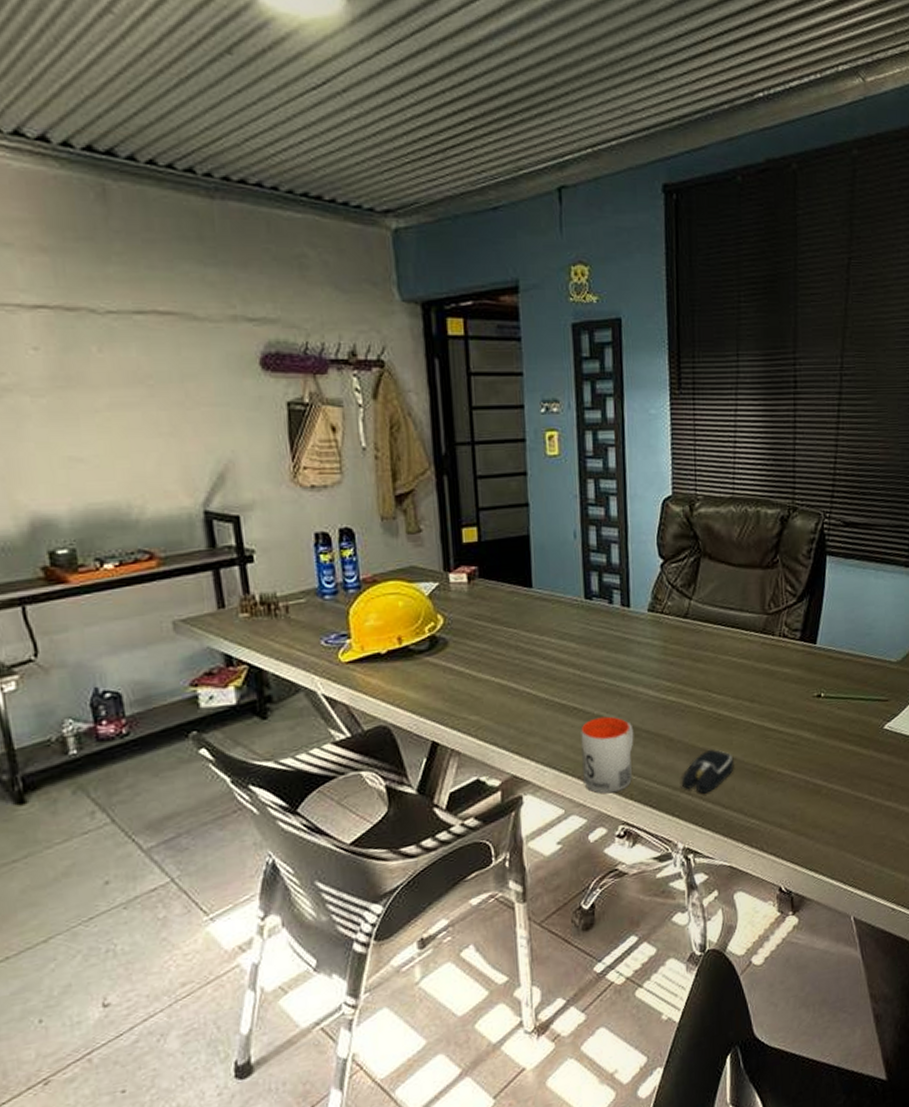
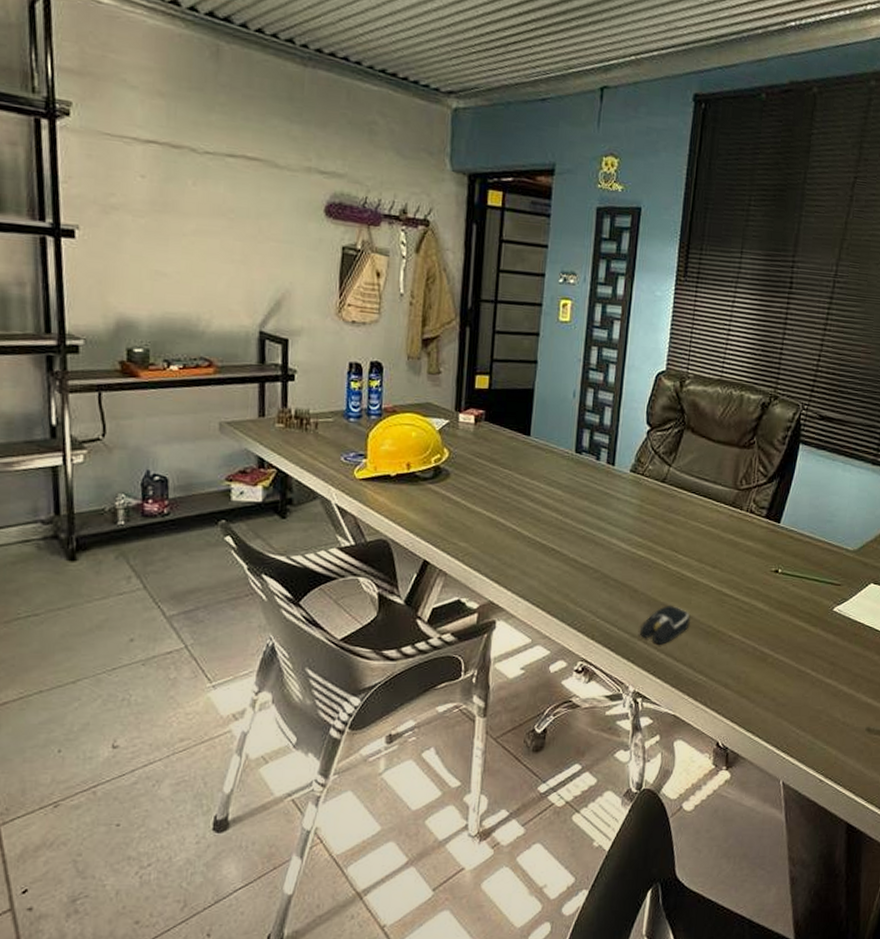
mug: present [581,716,634,794] -> none [552,560,603,631]

